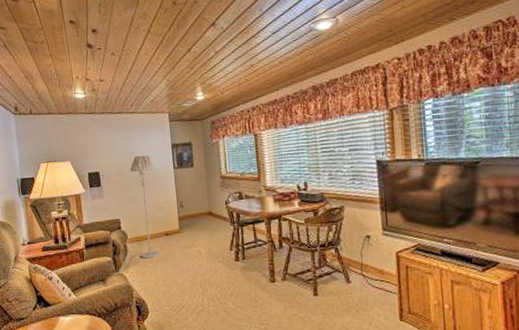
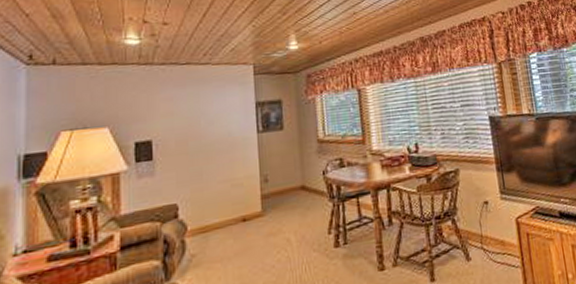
floor lamp: present [130,155,160,259] -> none [197,116,234,258]

